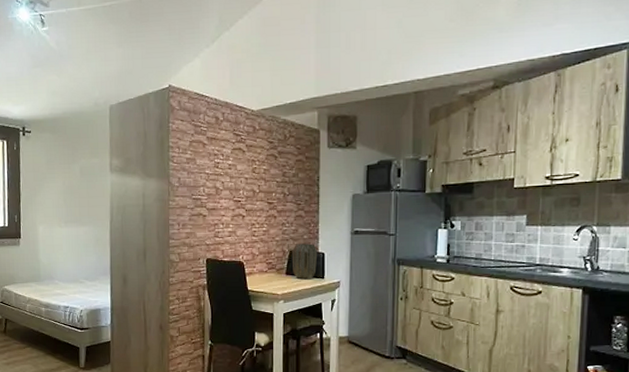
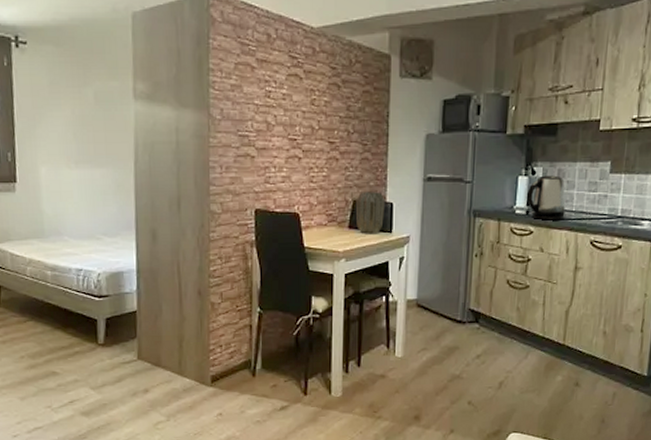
kettle: none [447,228,485,268] -> present [527,175,566,221]

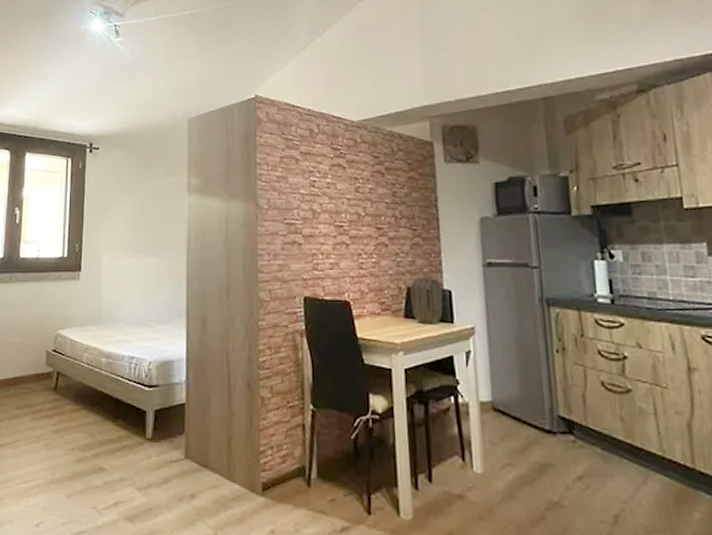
kettle: present [527,175,566,221] -> none [608,259,662,311]

